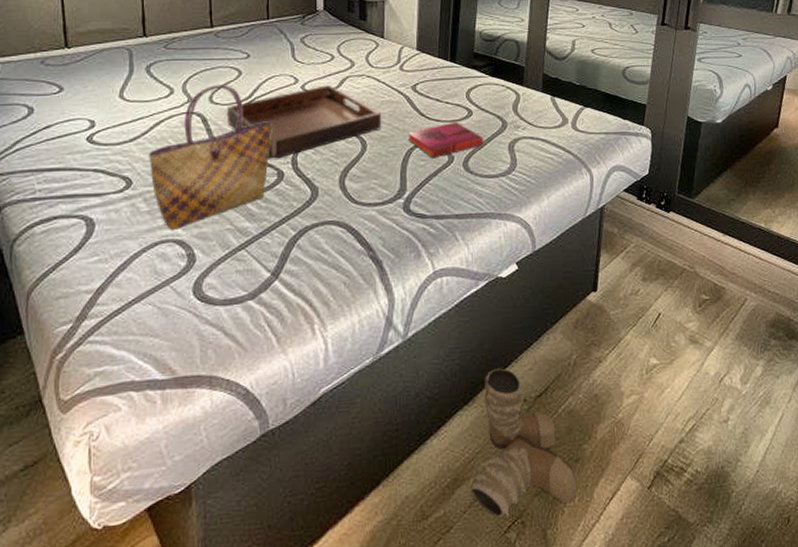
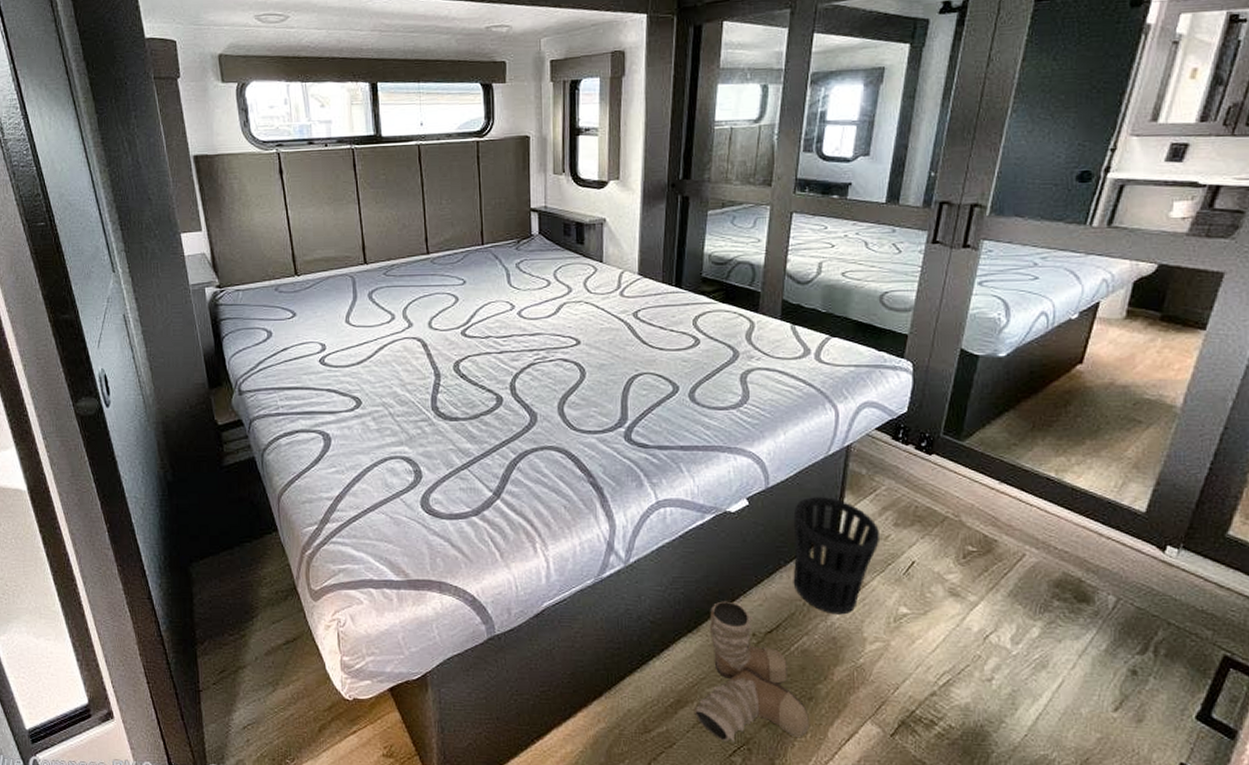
tote bag: present [148,85,272,231] -> none [375,311,490,449]
serving tray: present [227,85,382,159] -> none [446,311,601,384]
hardback book: present [408,121,484,159] -> none [629,350,712,388]
wastebasket: none [557,256,632,372] -> present [793,496,881,615]

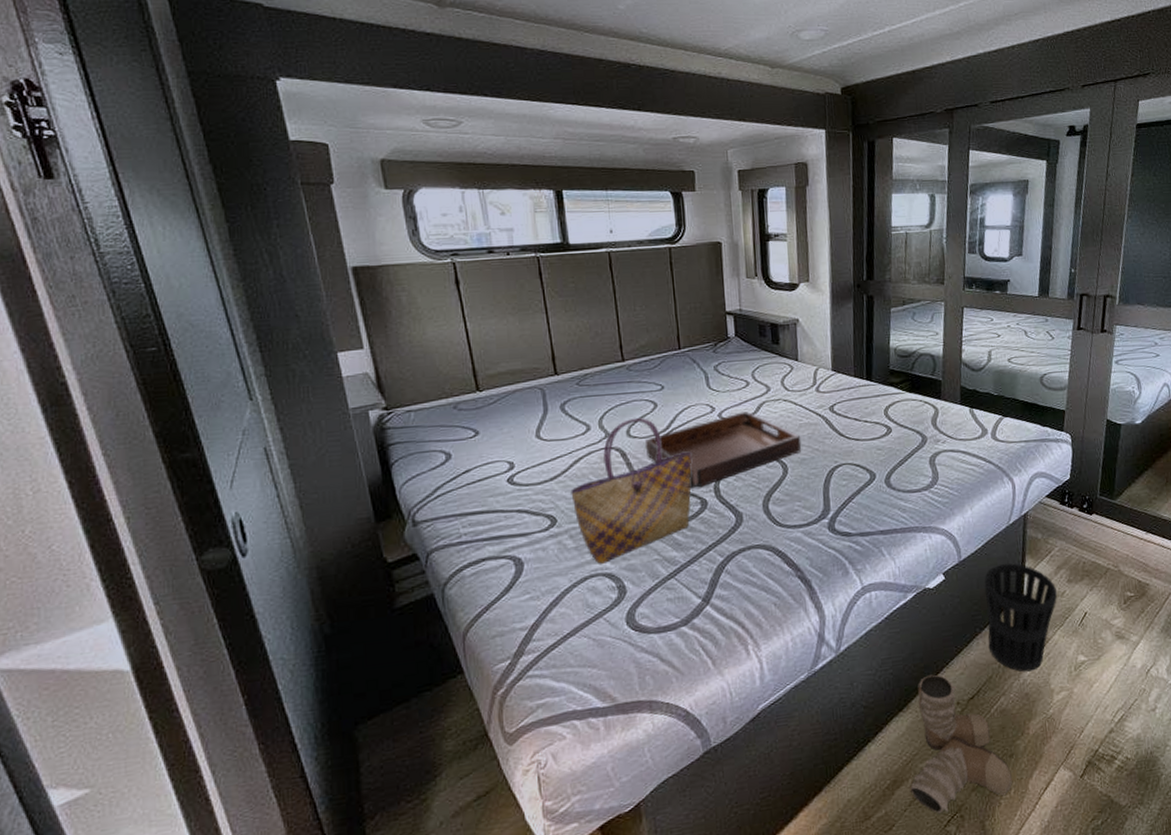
tote bag: none [375,311,490,449] -> present [570,418,692,565]
serving tray: none [446,311,601,384] -> present [646,411,802,489]

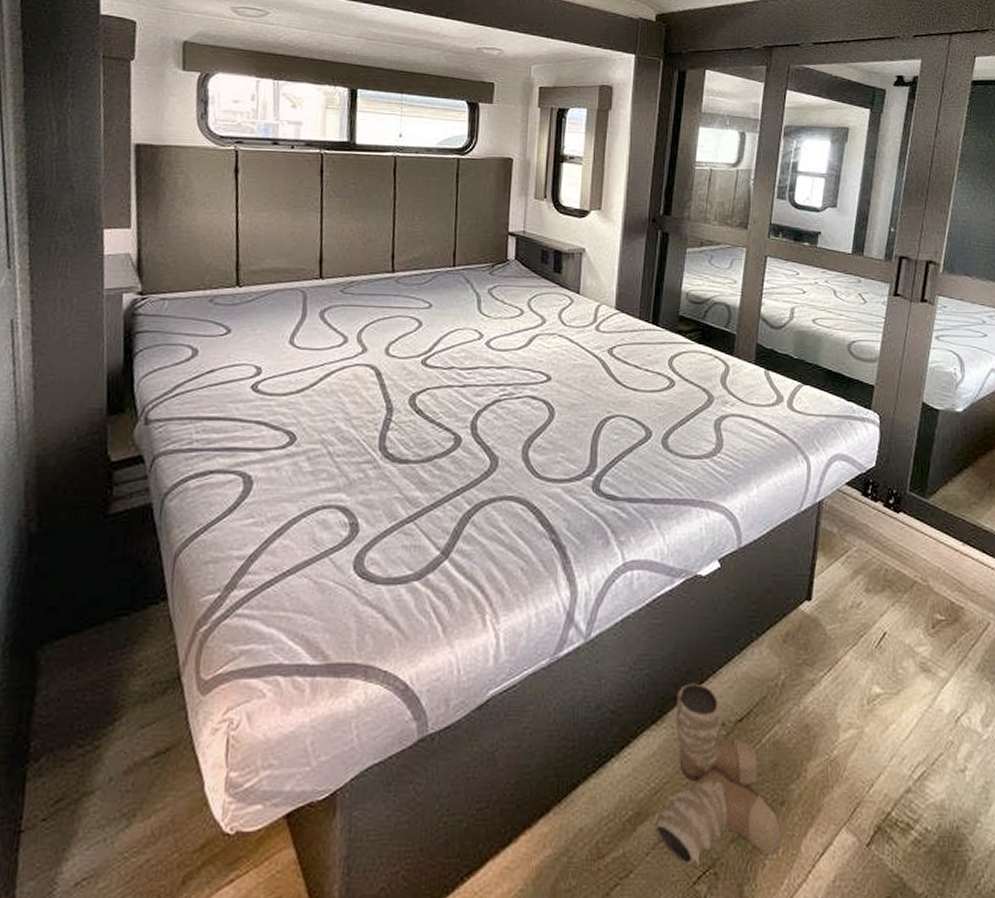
tote bag: present [570,418,692,565] -> none [316,335,452,496]
serving tray: present [646,411,802,489] -> none [403,343,573,422]
wastebasket: present [984,563,1058,672] -> none [765,557,853,697]

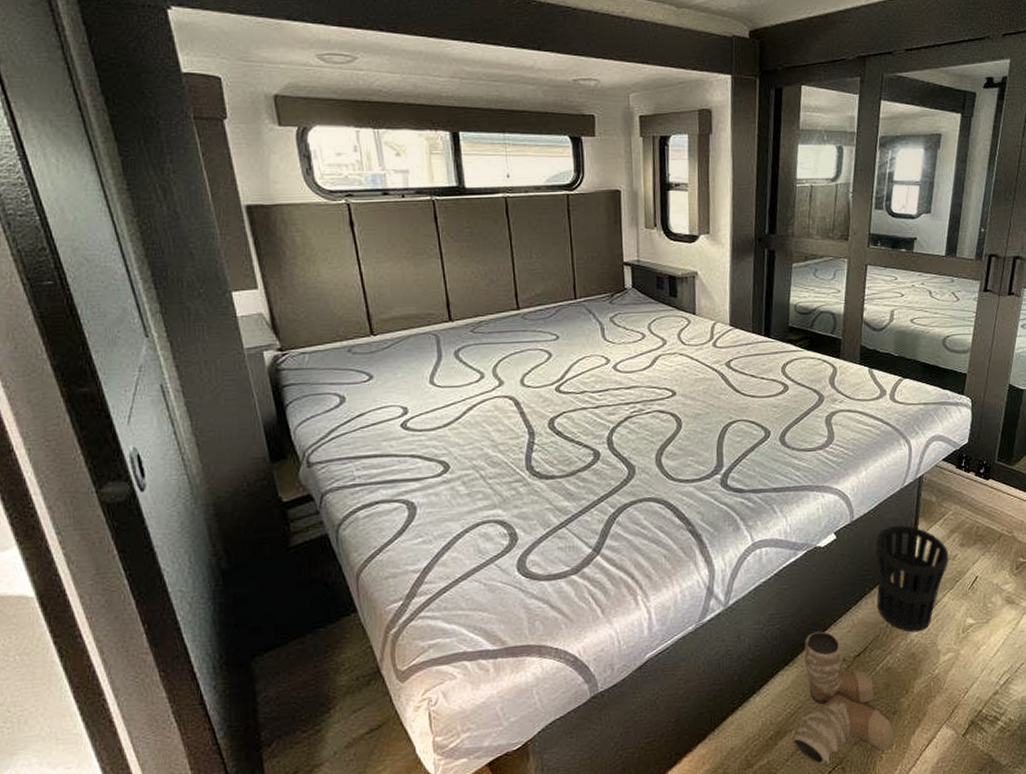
wastebasket: none [765,557,853,697] -> present [875,525,949,633]

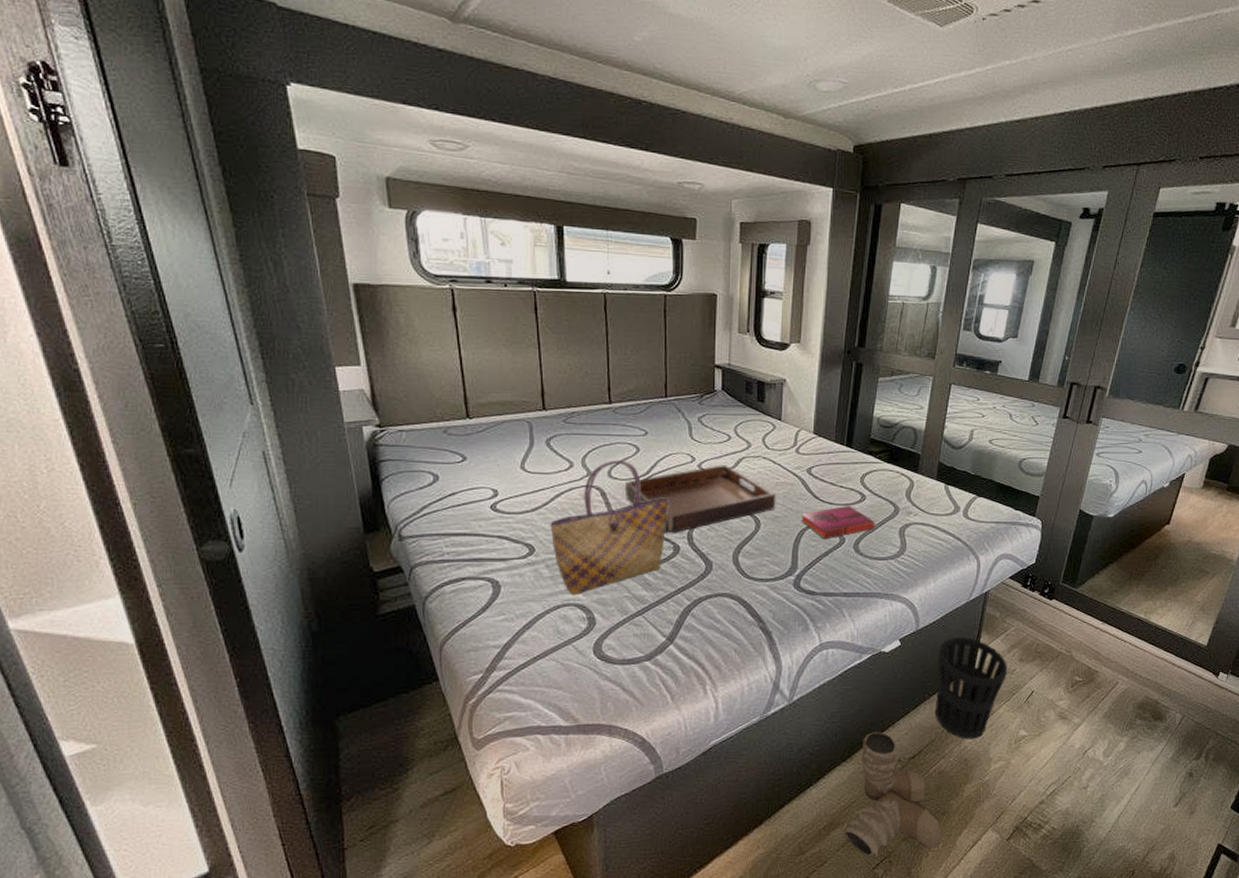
tote bag: none [464,367,586,512] -> present [550,460,669,596]
serving tray: none [539,364,696,440] -> present [625,465,776,533]
hardback book: none [723,396,801,434] -> present [801,505,875,540]

